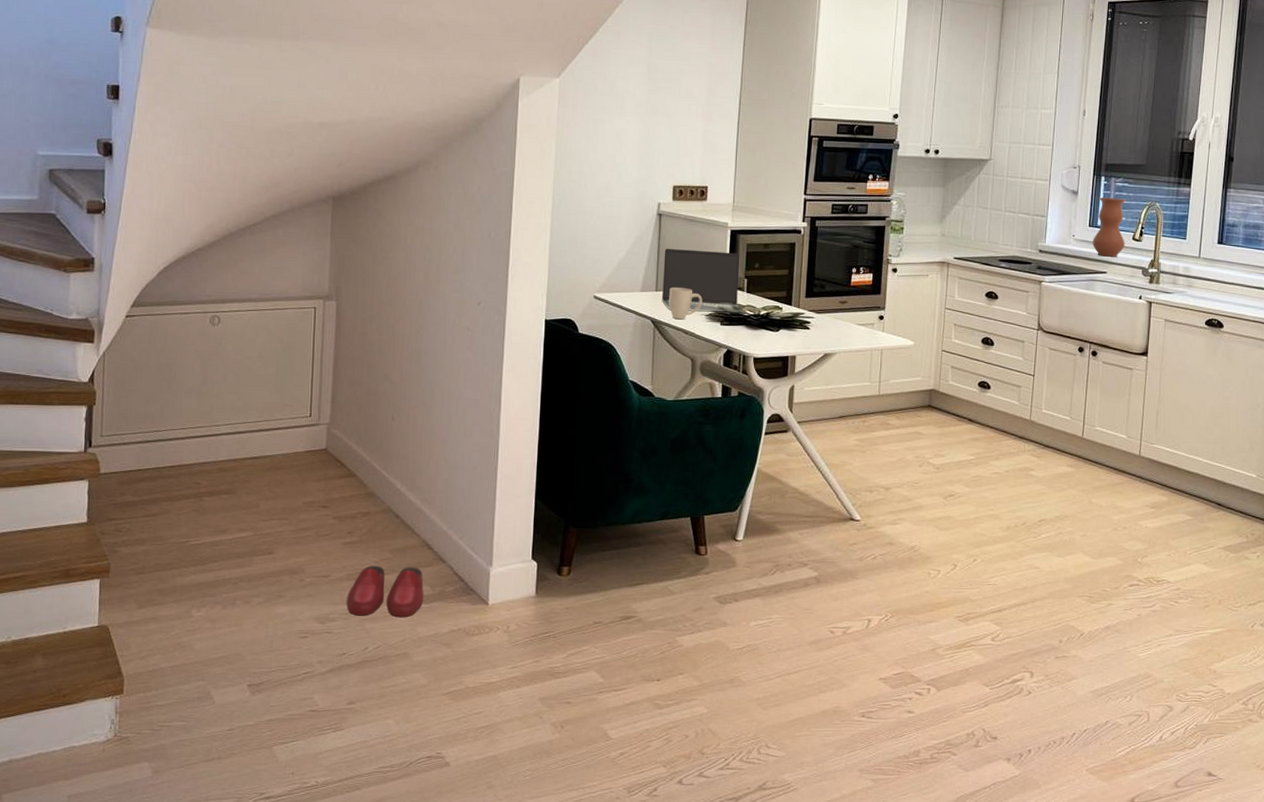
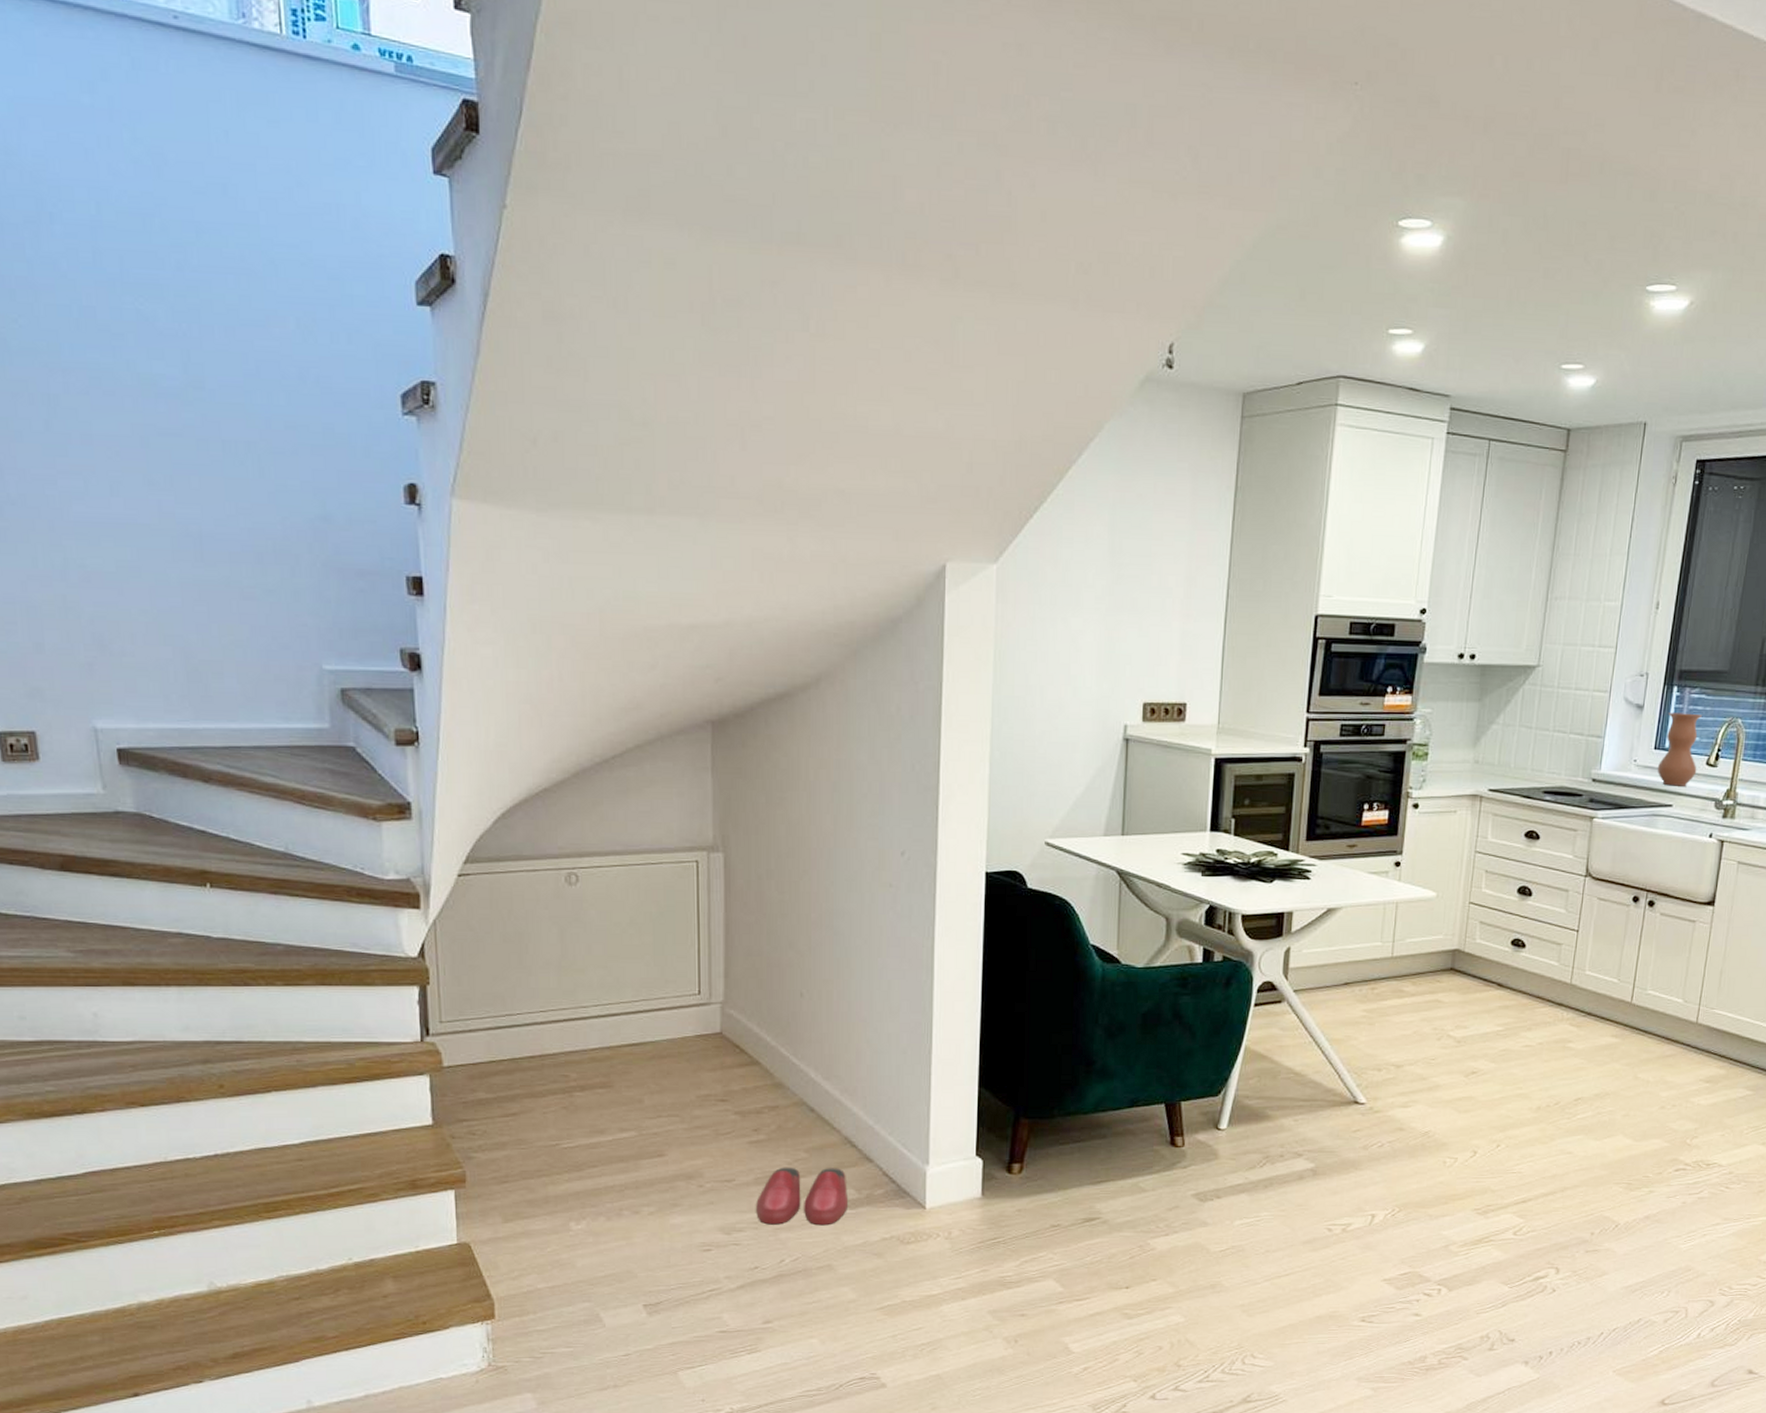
laptop: present [662,248,748,315] -> none [1130,781,1235,863]
mug: present [669,288,703,320] -> none [1138,831,1180,870]

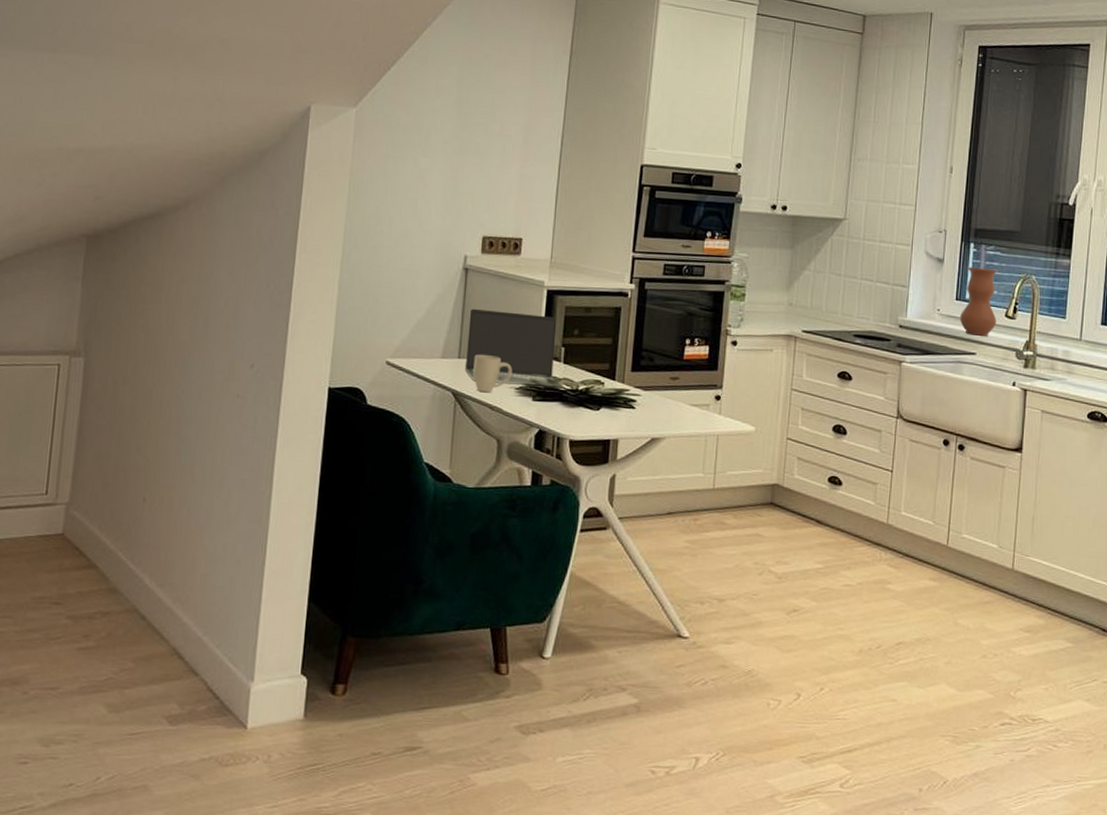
slippers: present [756,1167,847,1226] -> none [77,676,171,742]
laptop: none [1130,781,1235,863] -> present [465,308,565,390]
mug: none [1138,831,1180,870] -> present [473,355,513,393]

